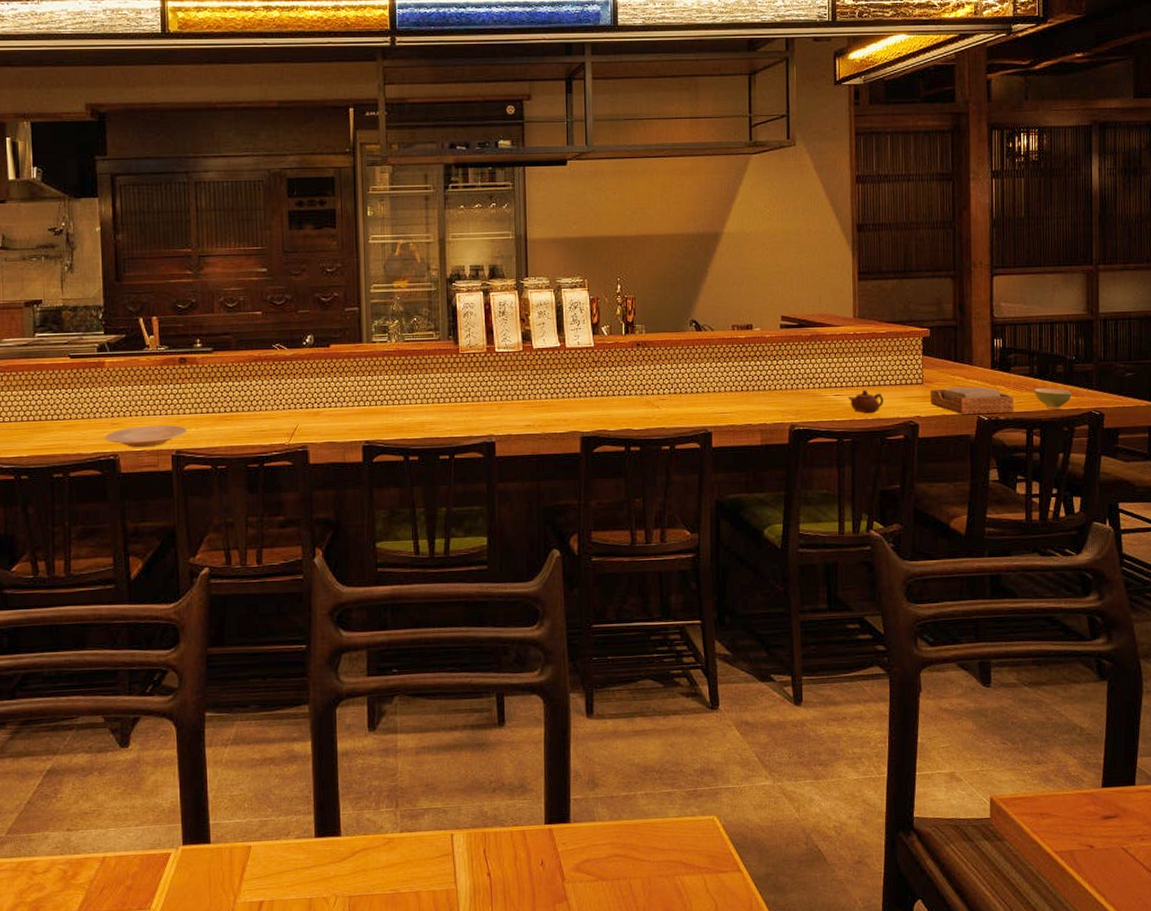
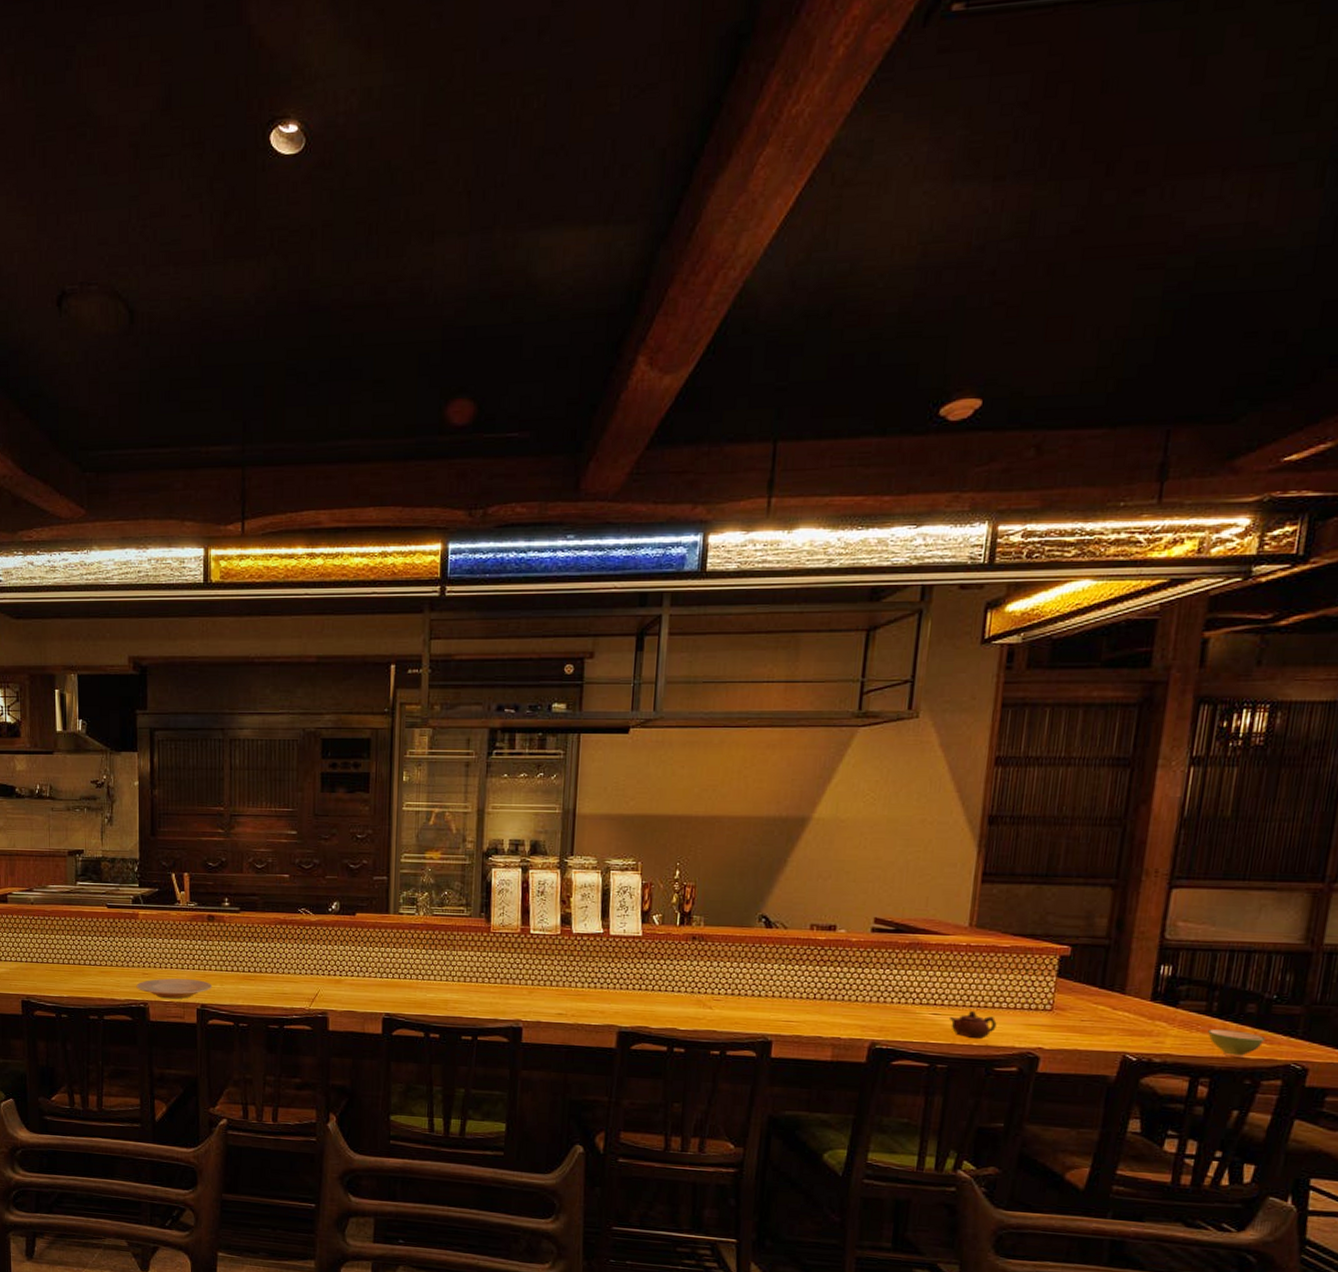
napkin holder: present [929,386,1014,415] -> none [1060,1017,1178,1056]

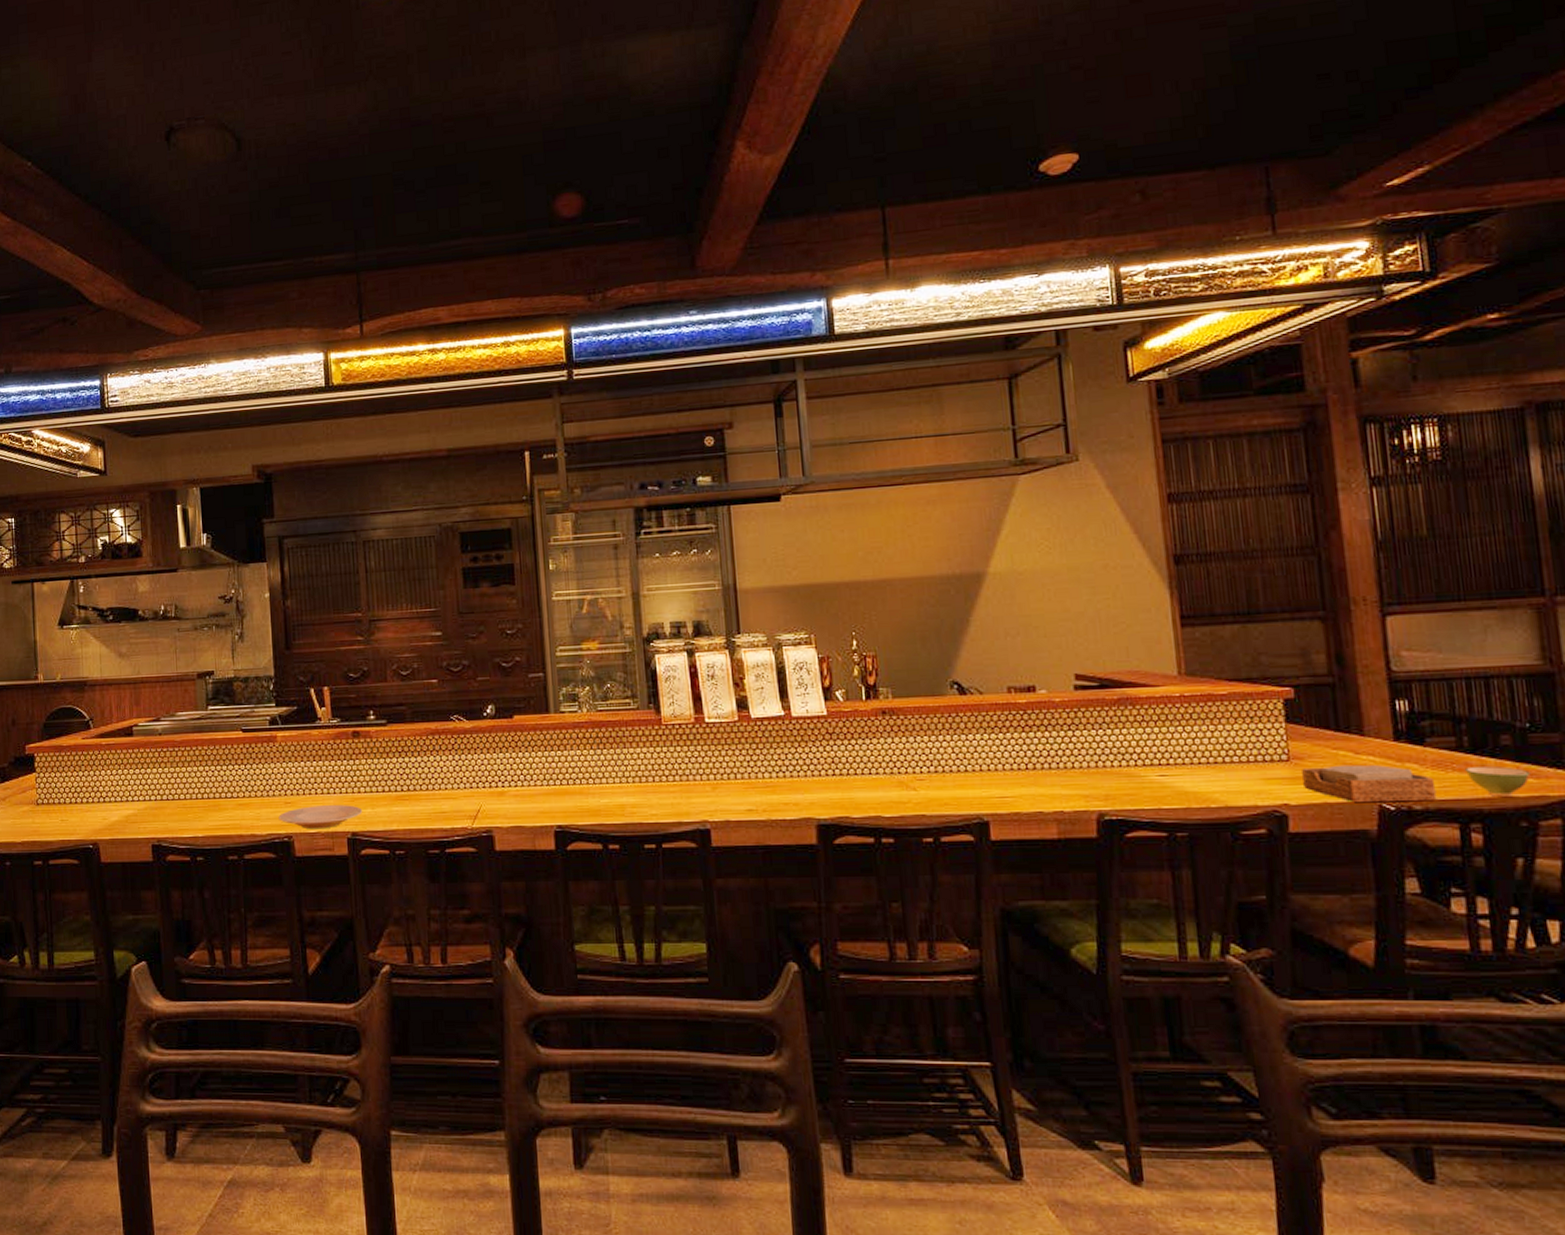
teapot: present [950,1010,997,1038] -> none [1179,767,1233,799]
napkin holder: none [1060,1017,1178,1056] -> present [1300,764,1437,803]

